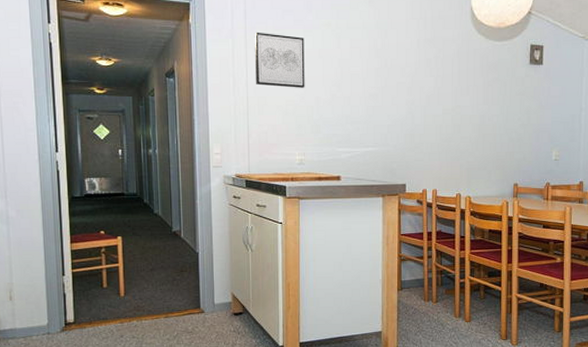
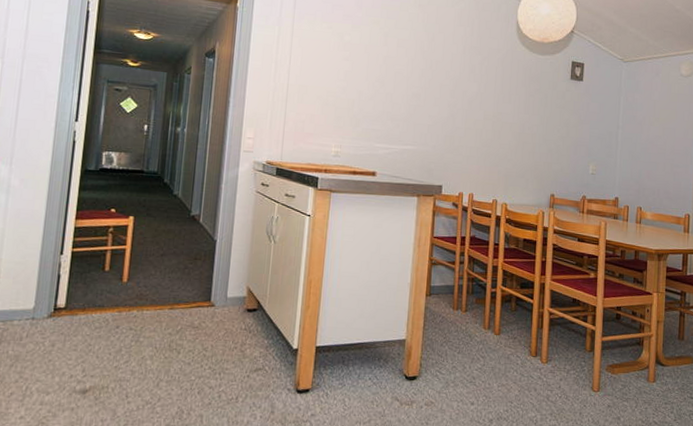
wall art: present [254,32,305,88] -> none [298,22,352,81]

